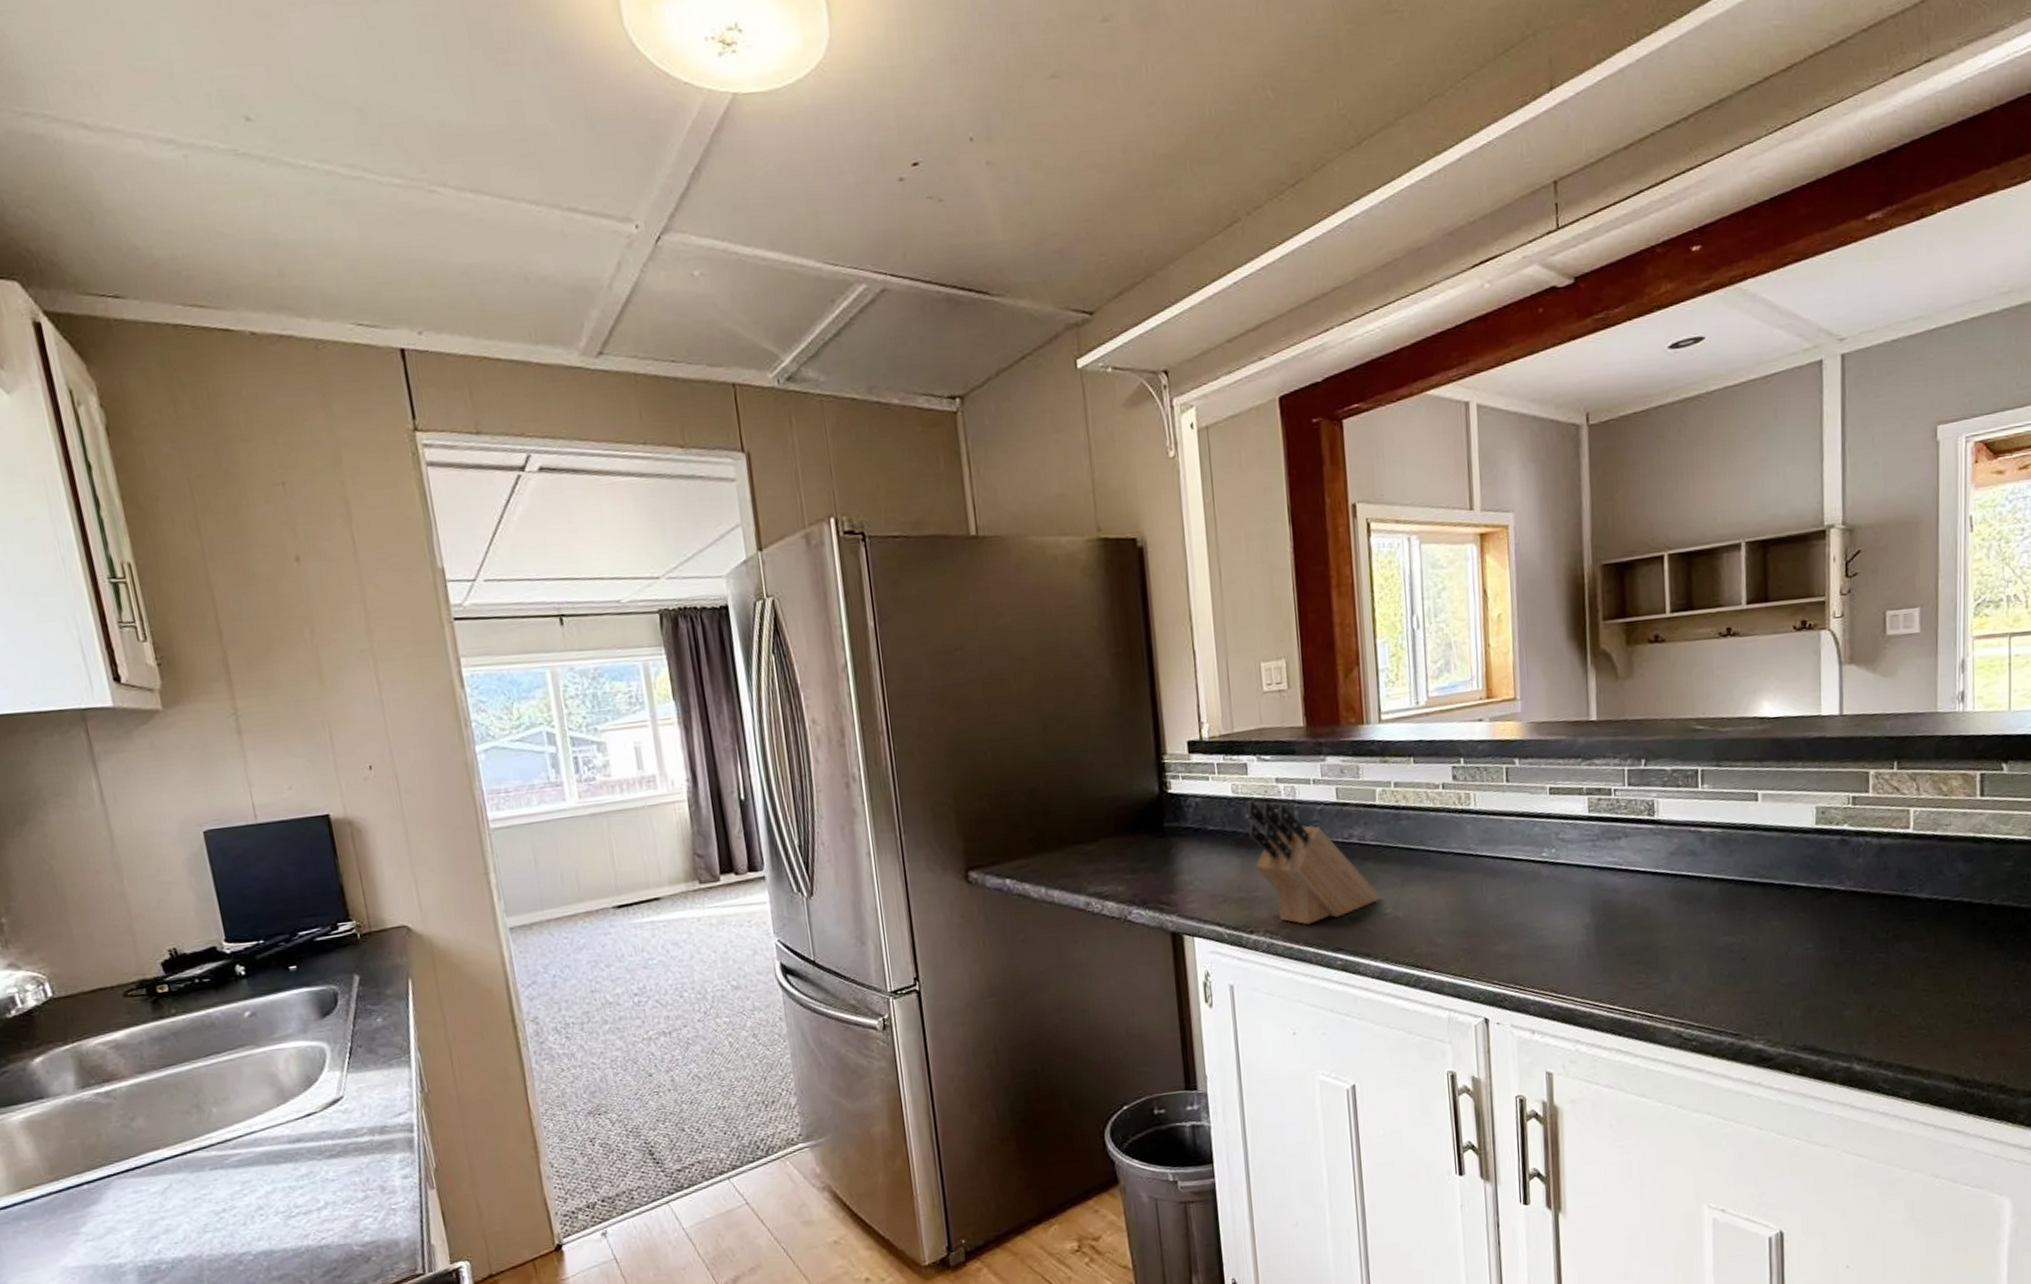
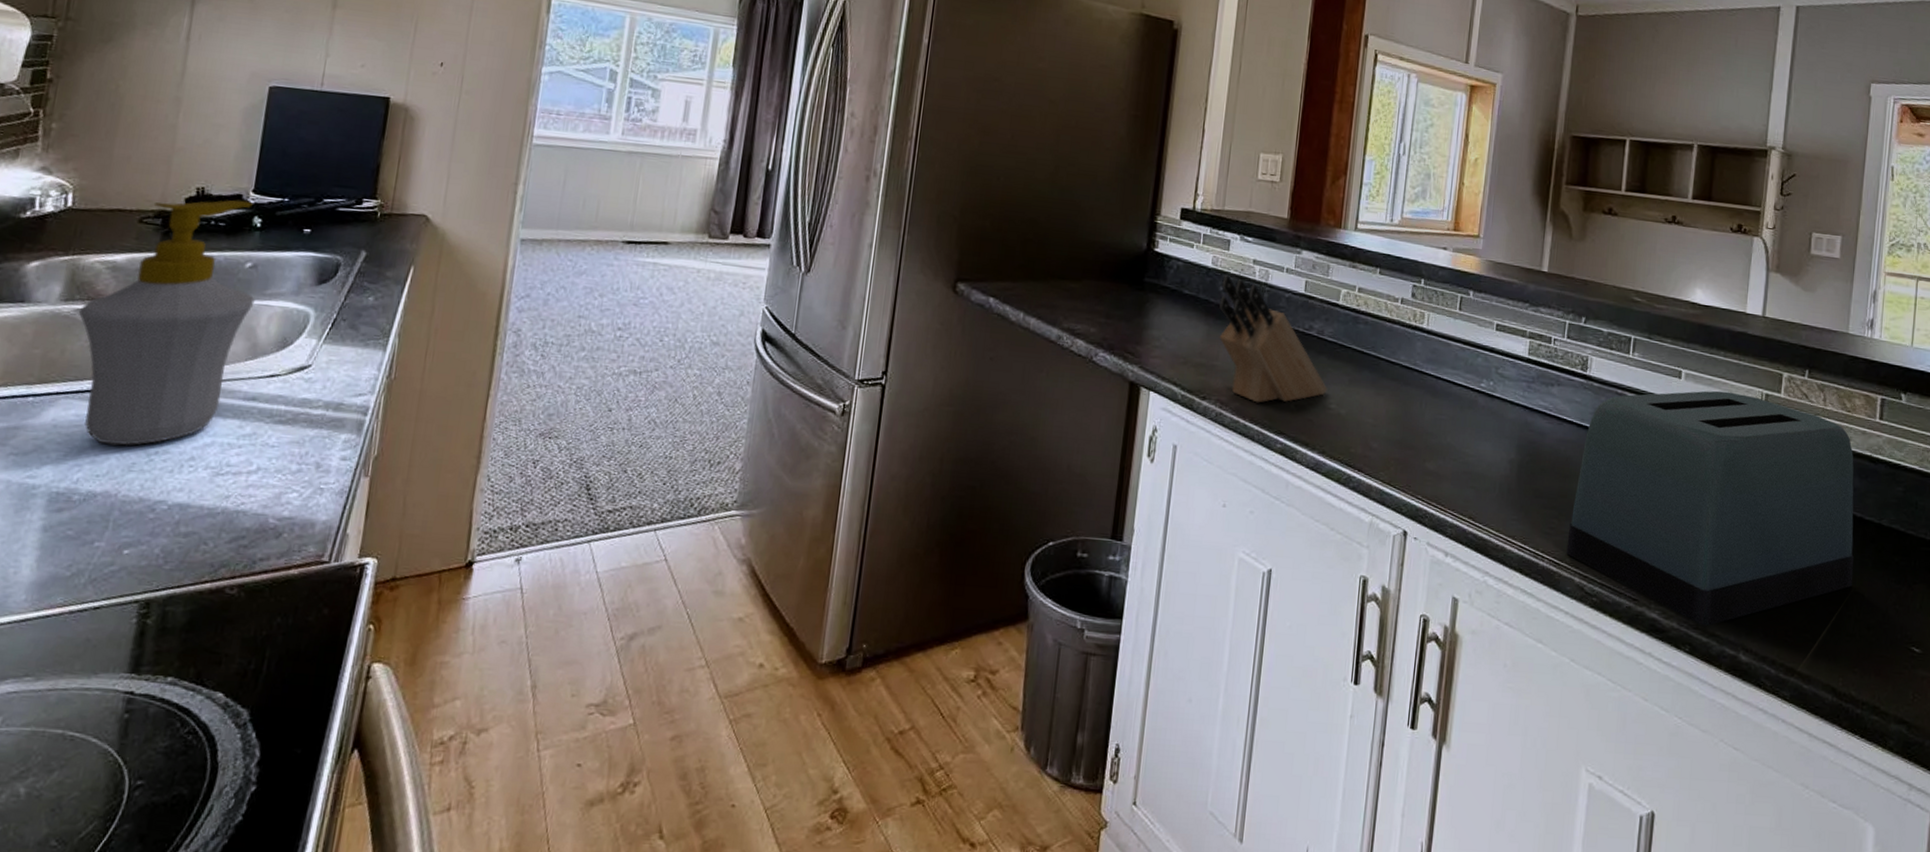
soap bottle: none [98,951,268,1214] -> present [78,199,255,446]
toaster: none [1657,802,1967,1045] -> present [1566,390,1854,626]

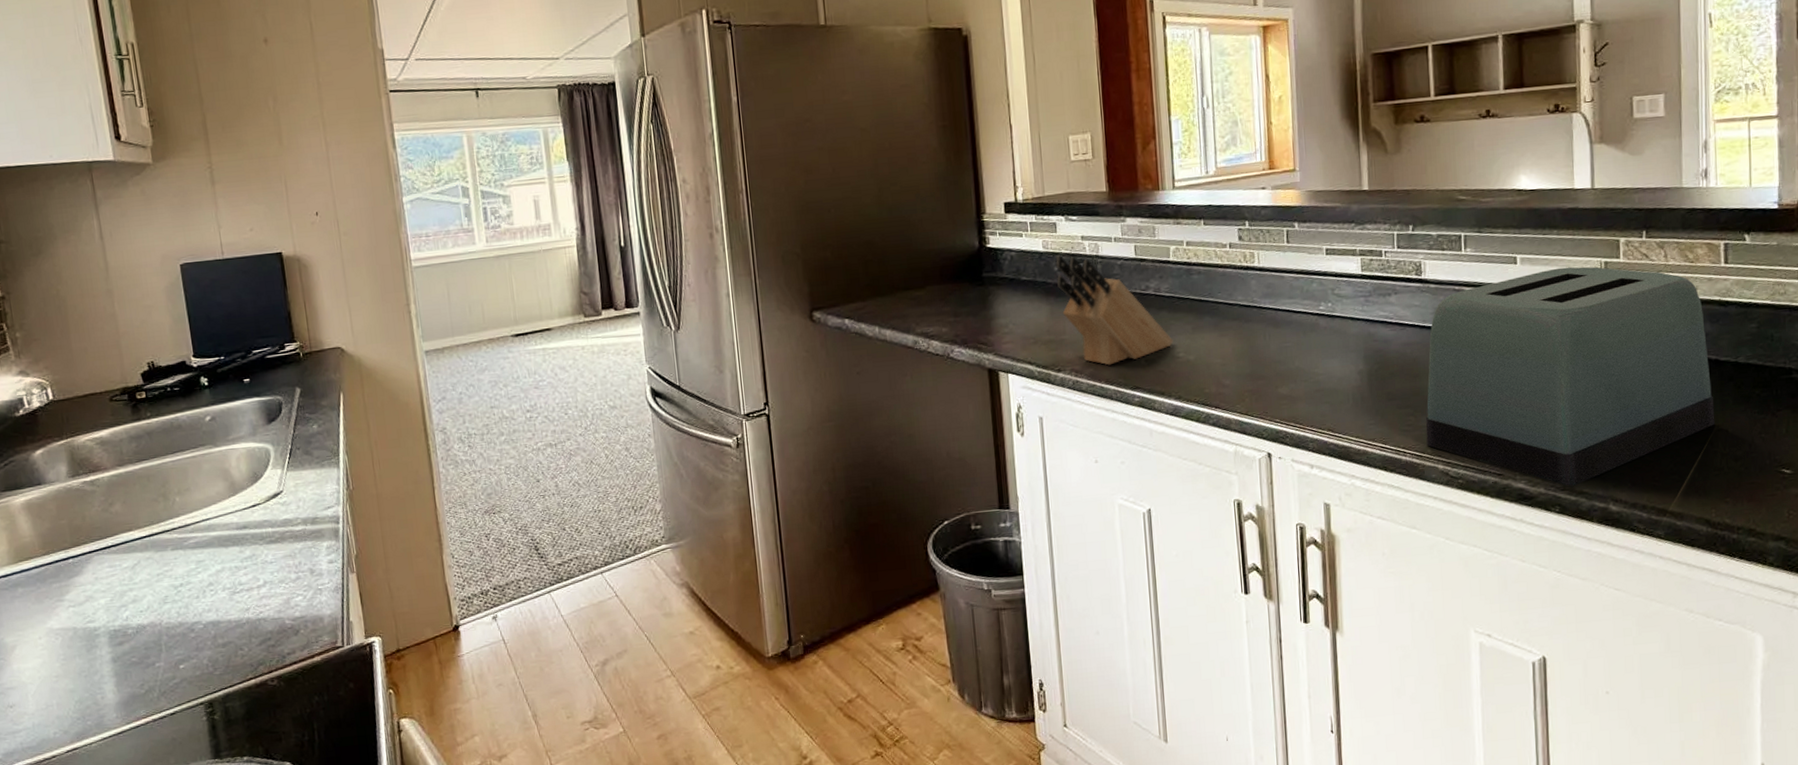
soap bottle: present [78,199,255,446] -> none [85,365,222,586]

